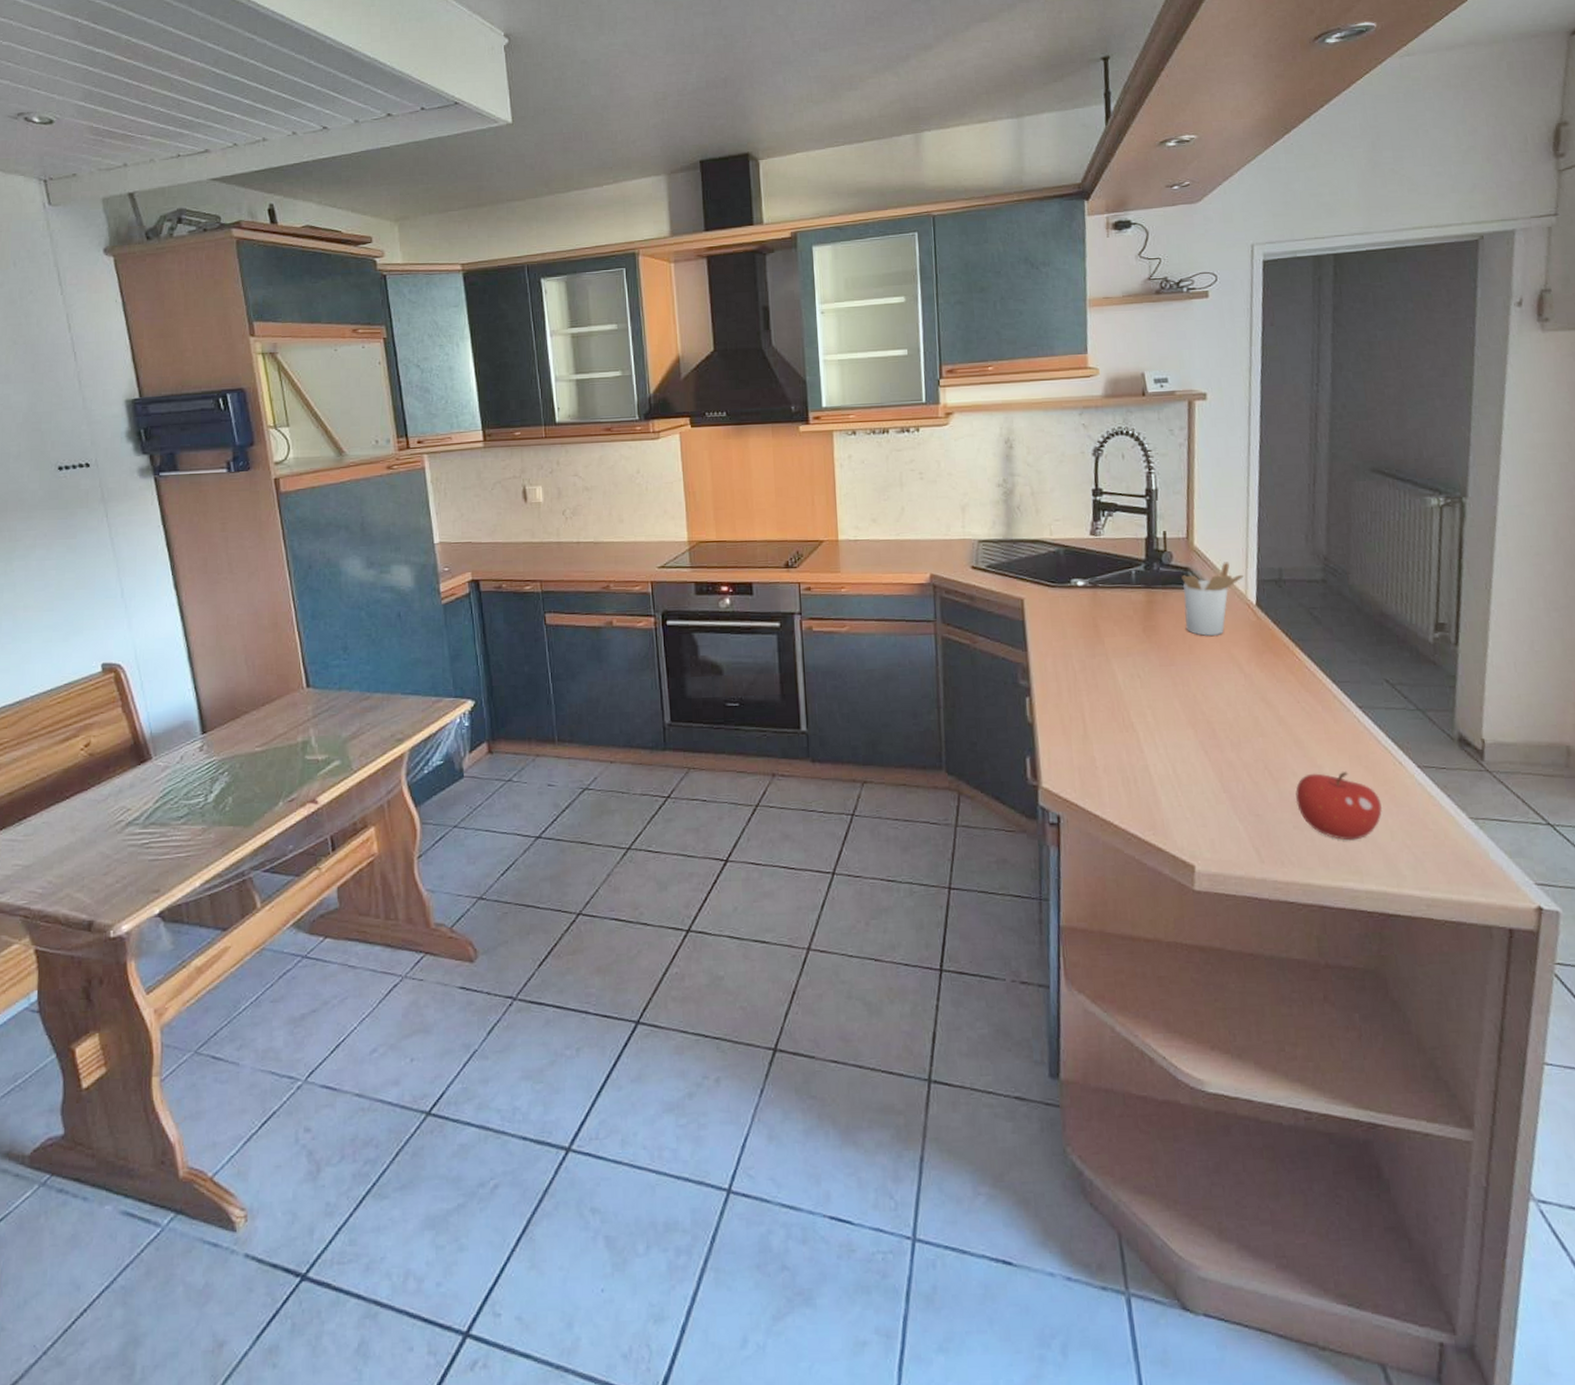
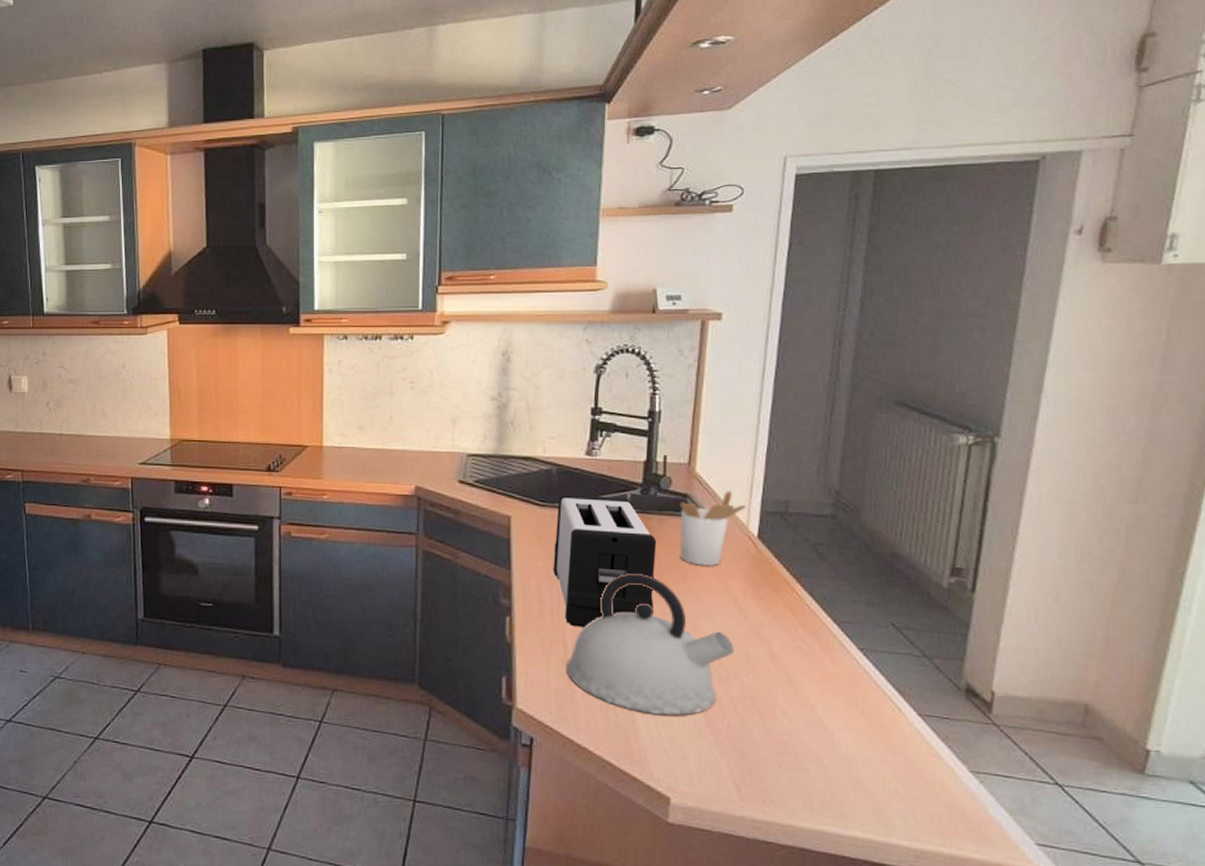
toaster: none [1067,573,1164,703] -> present [553,495,657,627]
kettle: none [1086,646,1244,785] -> present [566,572,734,716]
fruit: present [1295,772,1383,841] -> none [784,714,877,785]

